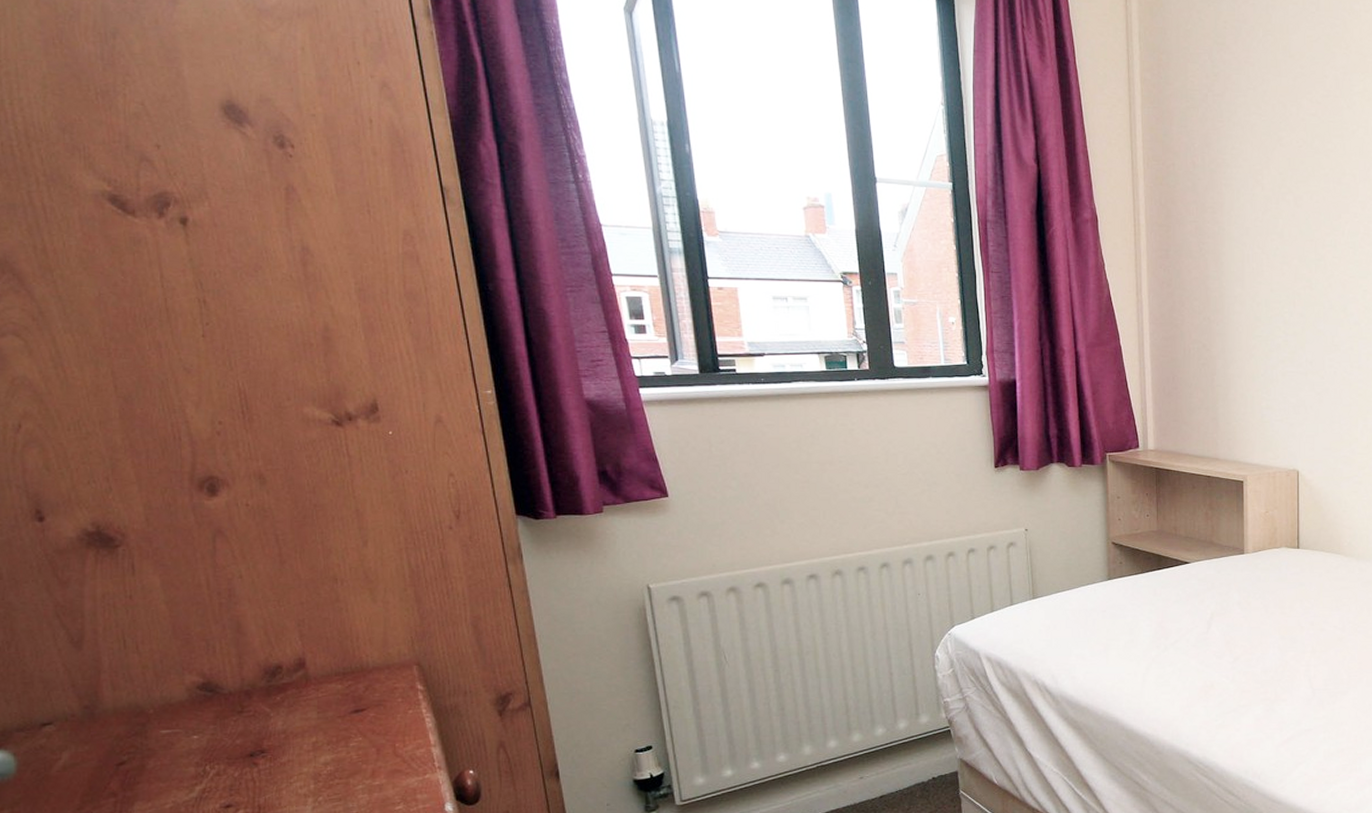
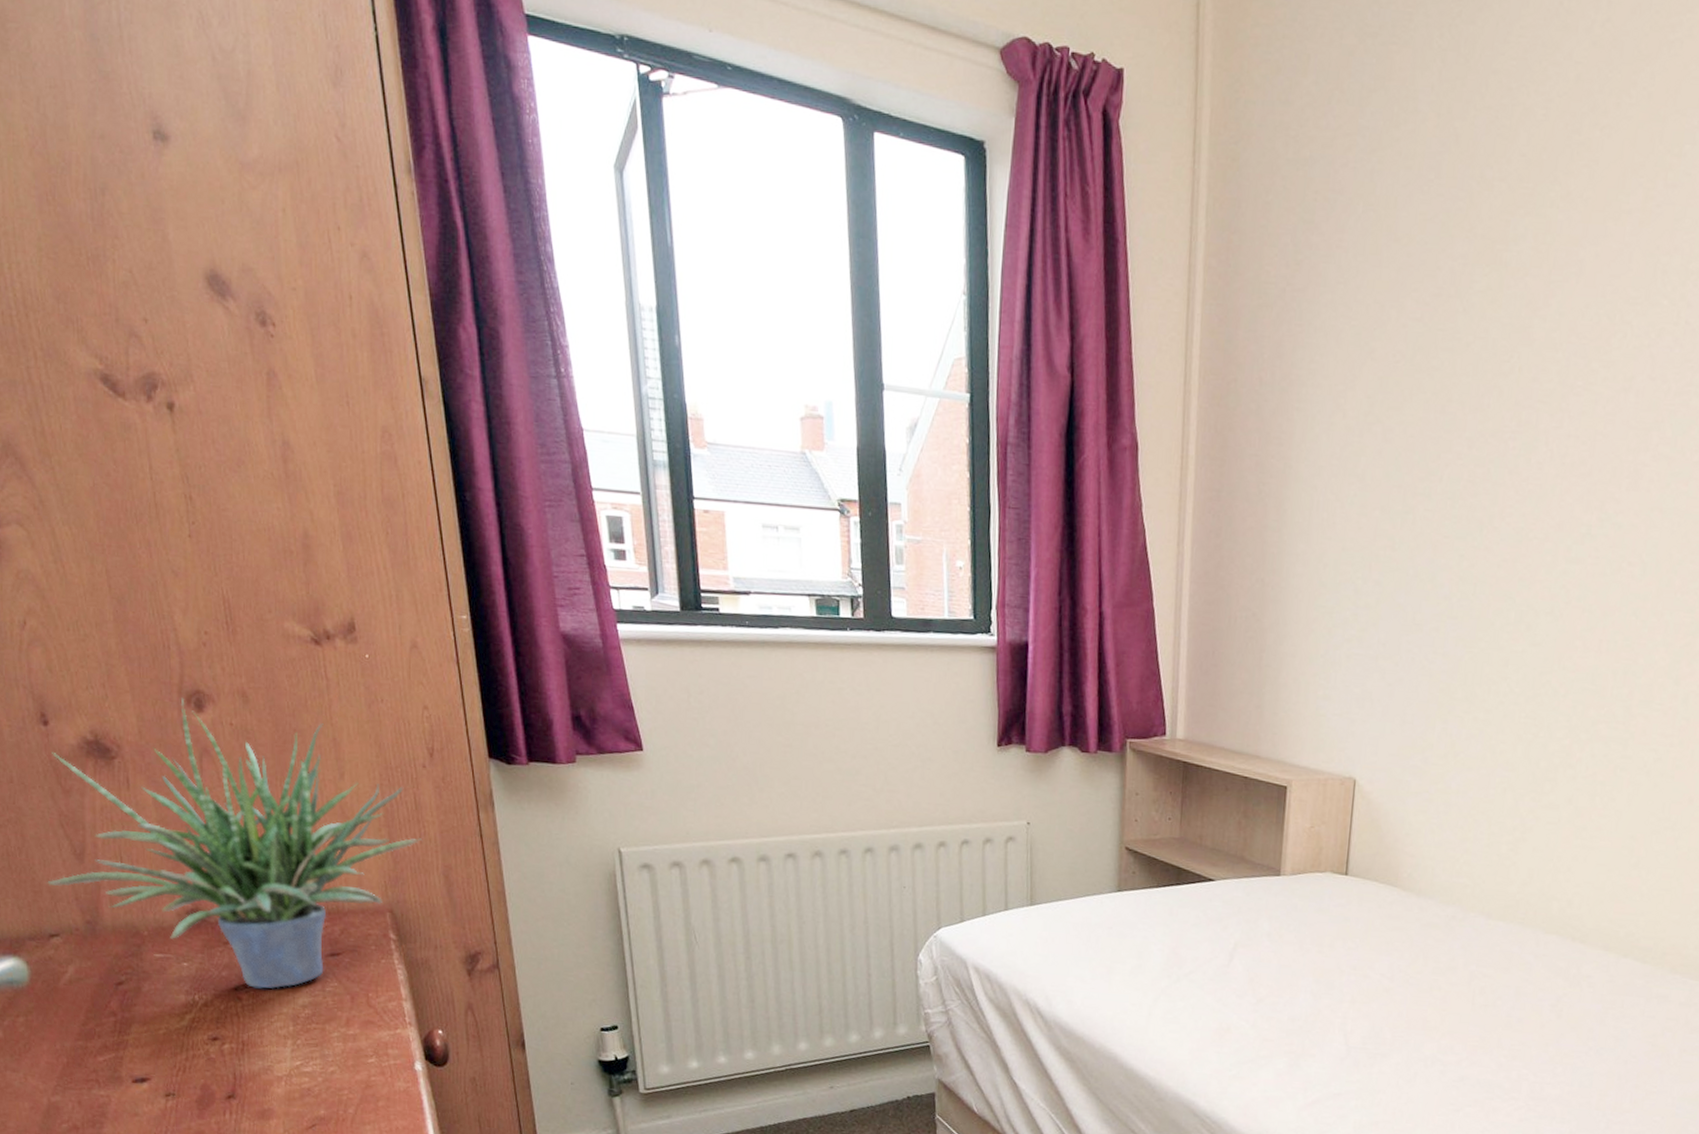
potted plant: none [39,484,449,752] -> present [47,697,422,989]

